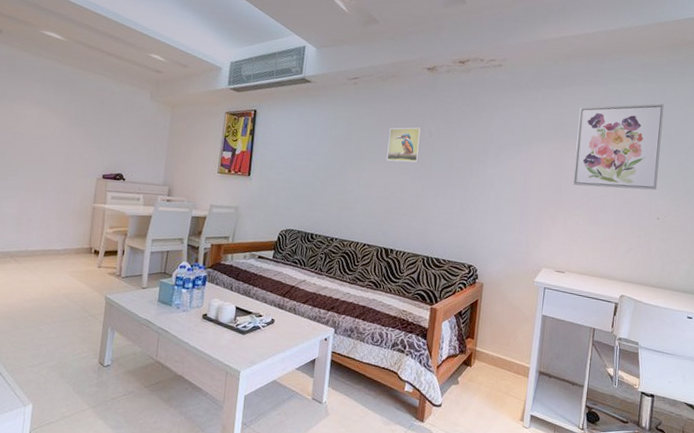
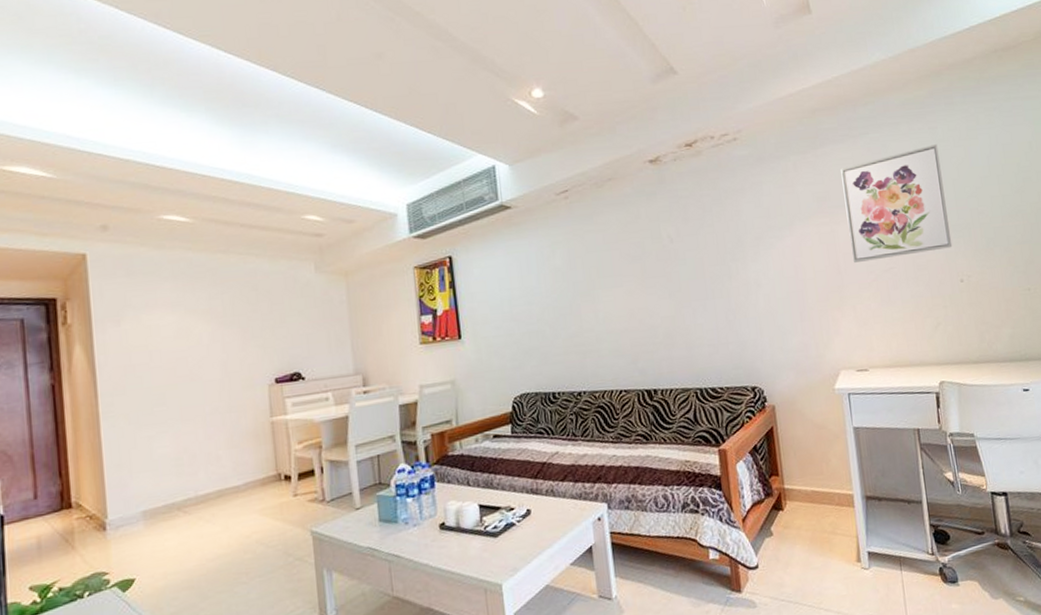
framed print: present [386,127,422,163] -> none [620,234,664,283]

